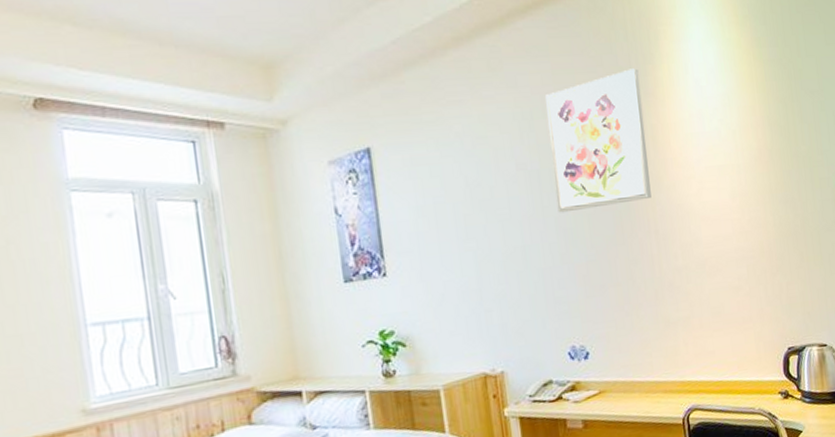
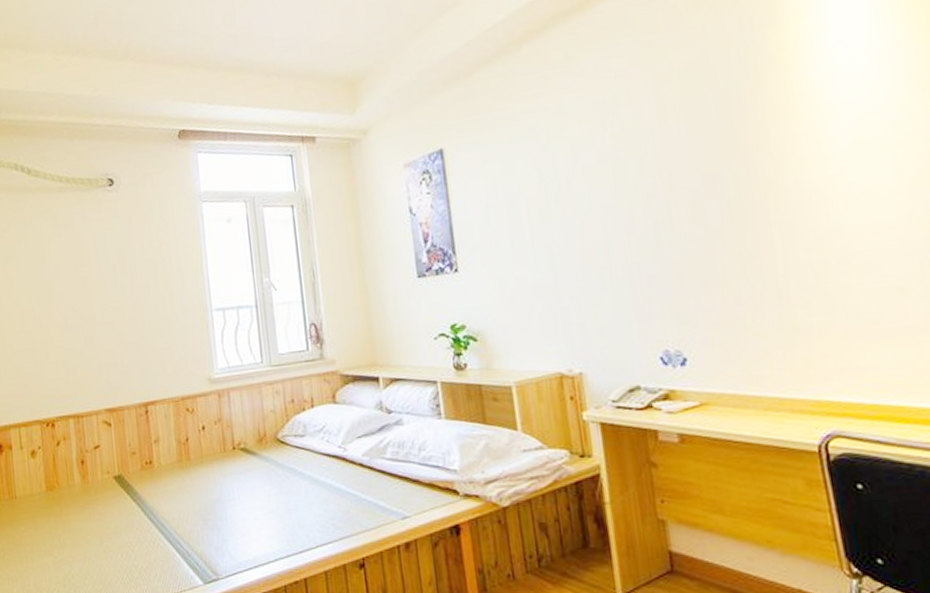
wall art: present [545,68,652,213] -> none [632,34,772,204]

